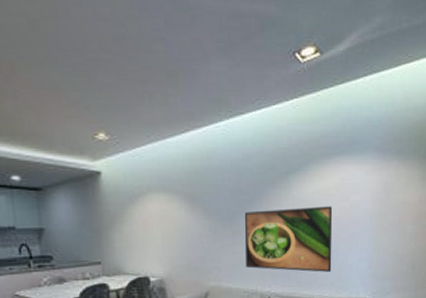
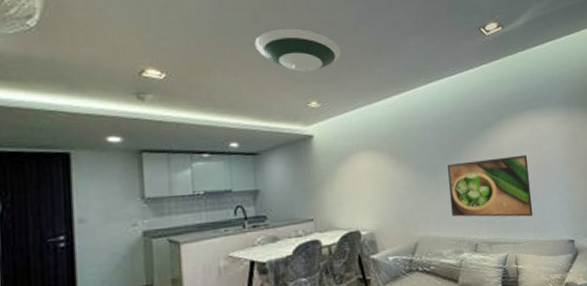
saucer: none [34,41,133,97] -> present [254,28,341,72]

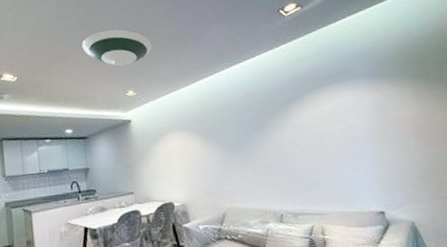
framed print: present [446,154,533,217] -> none [250,128,339,190]

